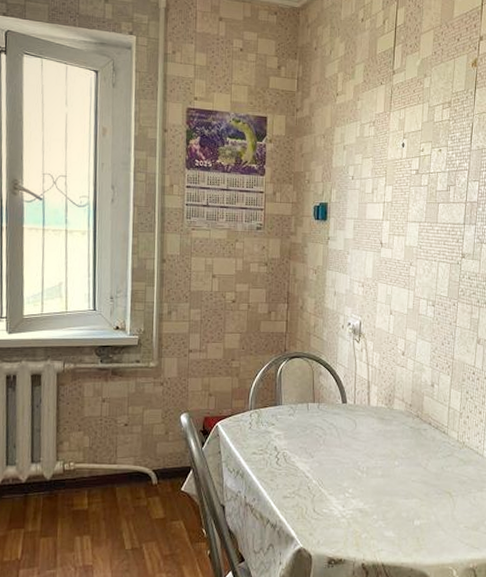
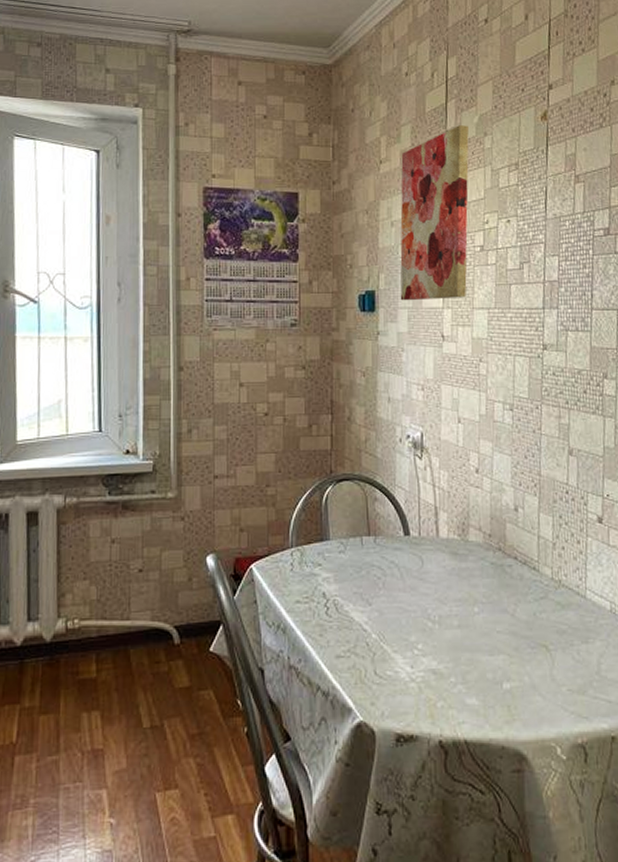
wall art: none [348,67,411,213] -> present [400,125,469,301]

